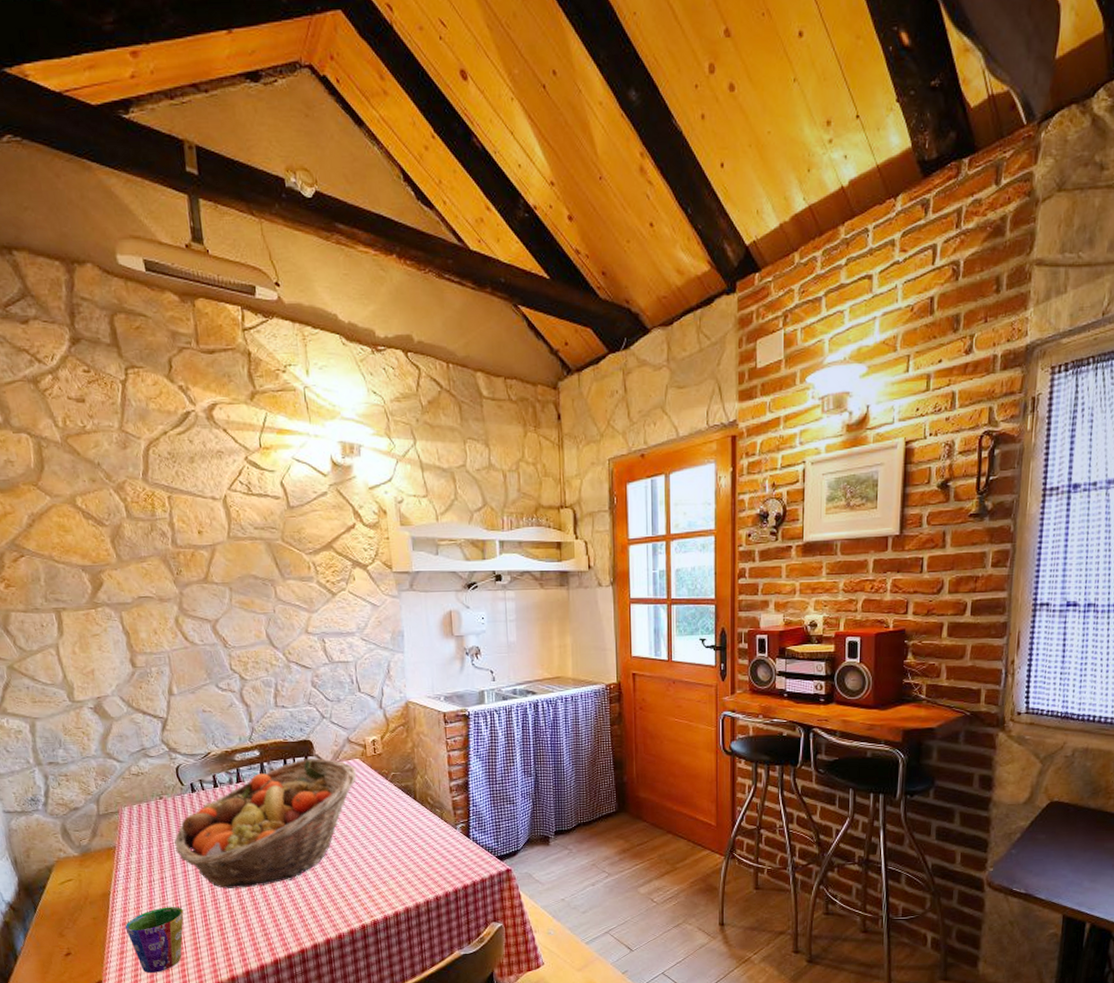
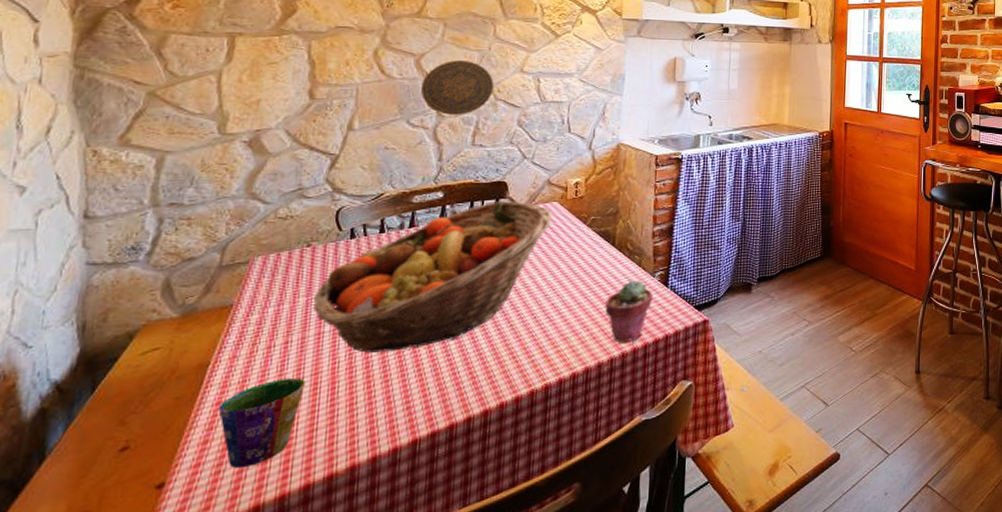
decorative plate: none [221,624,285,678] -> present [420,60,494,115]
potted succulent: none [415,832,457,887] -> present [605,281,653,343]

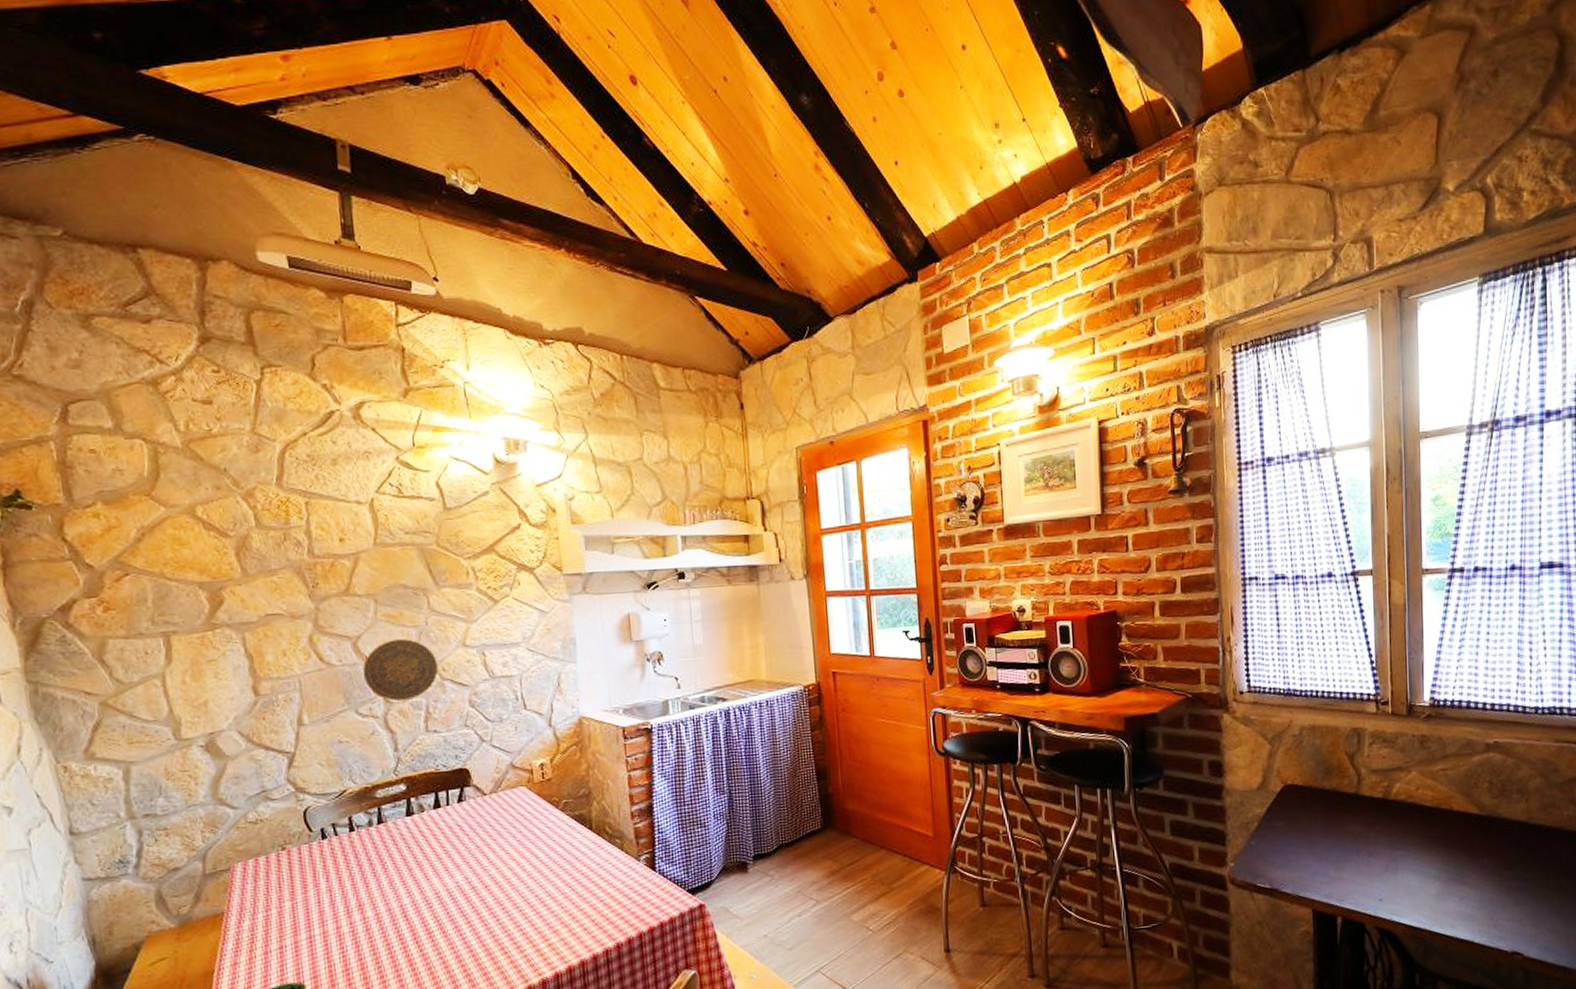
fruit basket: present [313,201,552,353] -> none [299,788,522,955]
potted succulent: present [605,281,653,343] -> none [591,866,641,933]

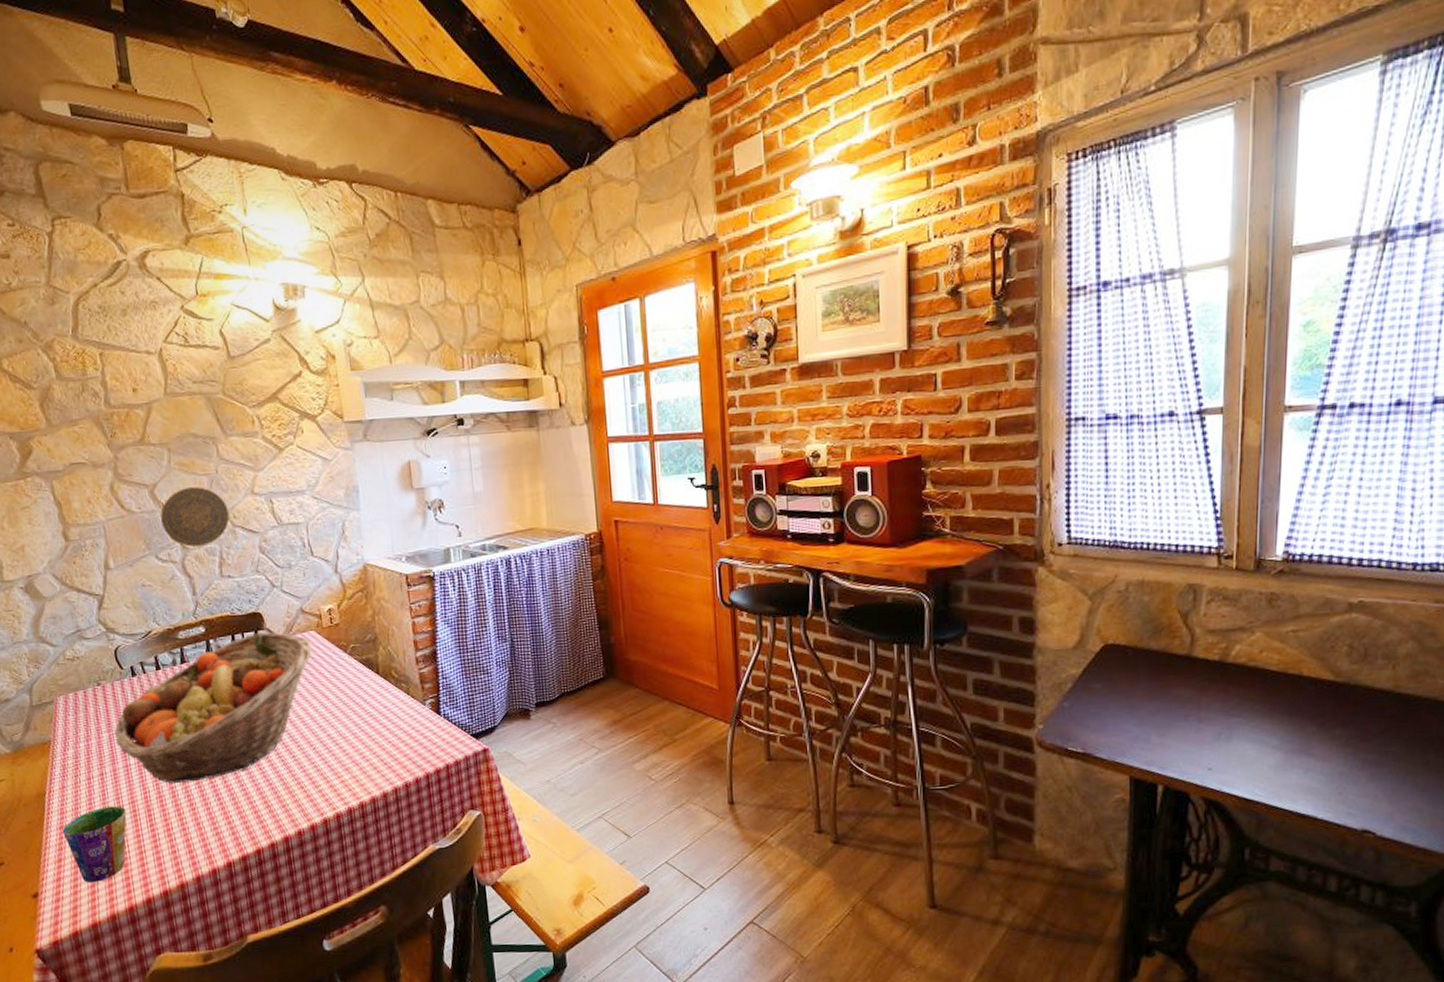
fruit basket: none [299,788,522,955] -> present [114,632,312,783]

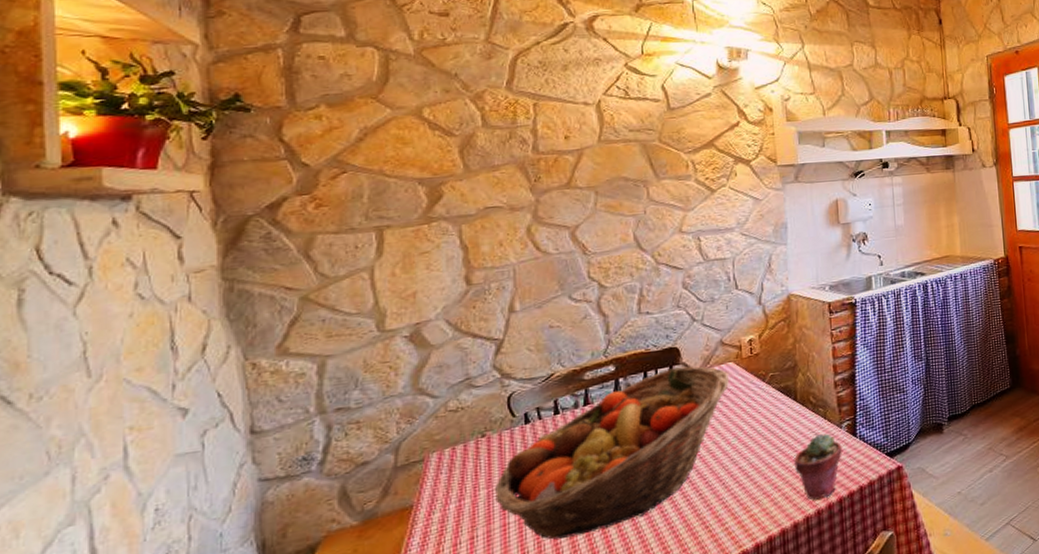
decorative plate: present [160,487,230,547] -> none [578,227,654,286]
potted succulent: none [380,709,427,773] -> present [794,434,842,500]

